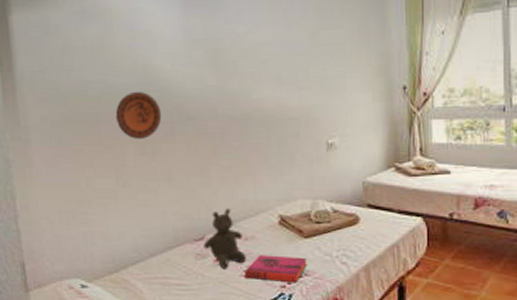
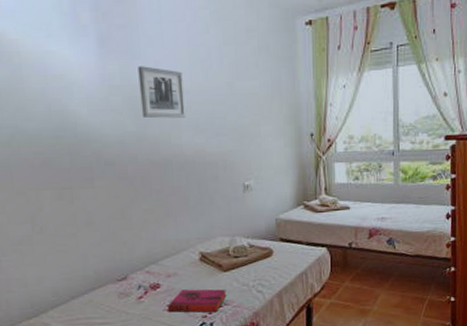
decorative plate: present [115,91,162,139] -> none [28,136,80,185]
teddy bear: present [203,209,246,269] -> none [126,249,169,305]
wall art: none [219,18,268,72] -> present [138,66,187,119]

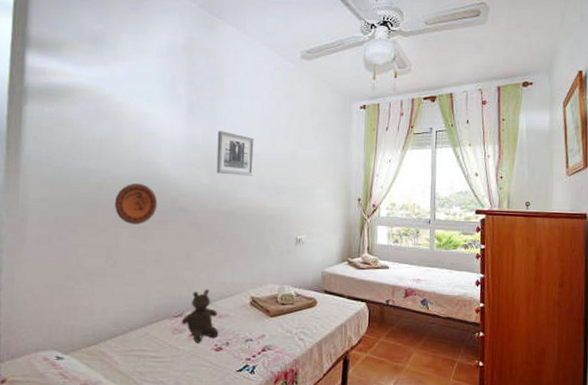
decorative plate: none [28,136,80,185] -> present [114,183,158,224]
teddy bear: none [126,249,169,305] -> present [181,290,219,343]
hardback book: present [167,289,227,313] -> none [215,331,271,356]

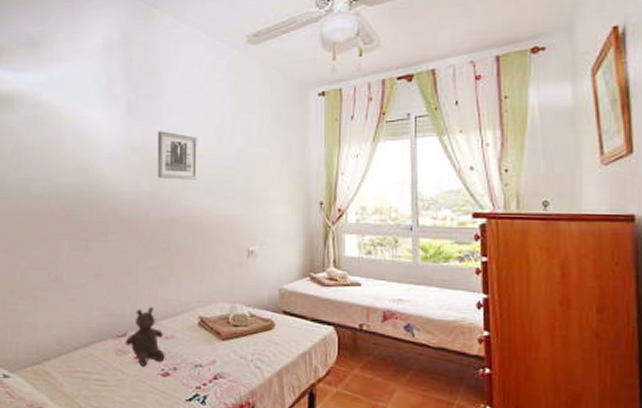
decorative plate: present [114,183,158,224] -> none [54,191,97,236]

